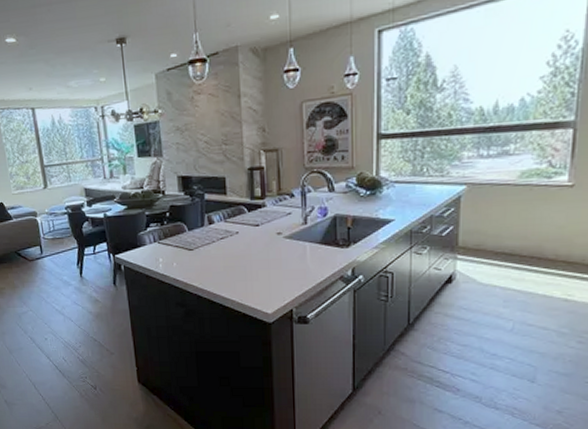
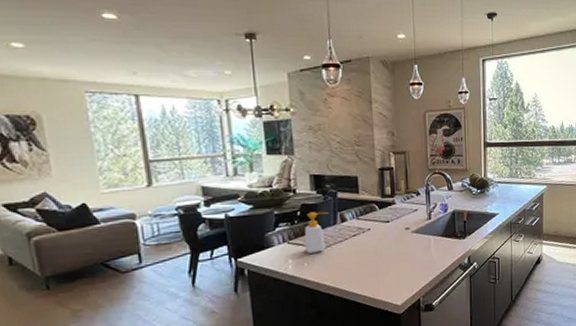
soap bottle: none [173,213,197,254] -> present [304,211,329,253]

